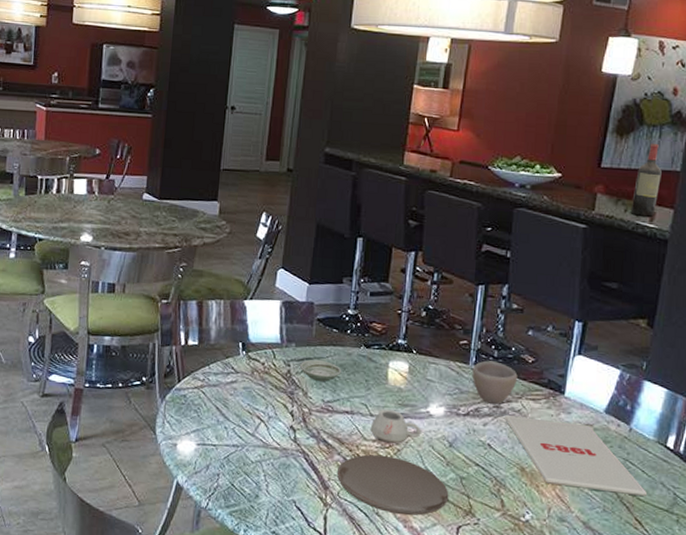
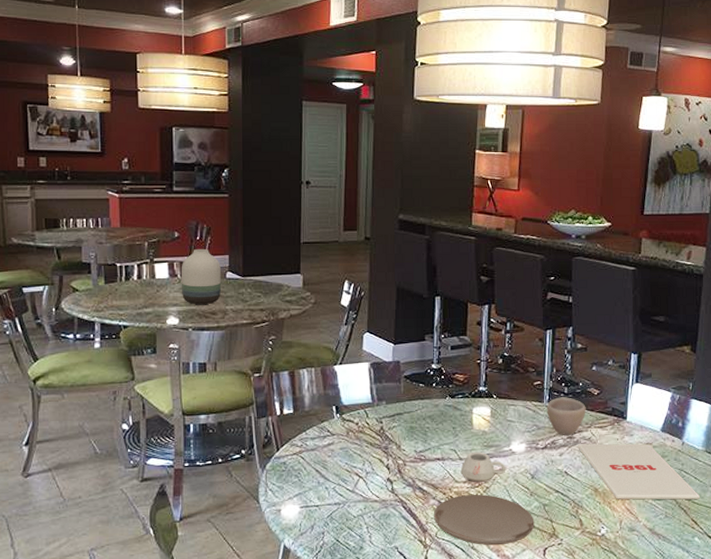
vase: none [97,167,138,224] -> present [181,248,221,304]
saucer: present [300,360,342,382] -> none [392,414,431,434]
wine bottle: present [630,143,662,218] -> none [670,190,694,256]

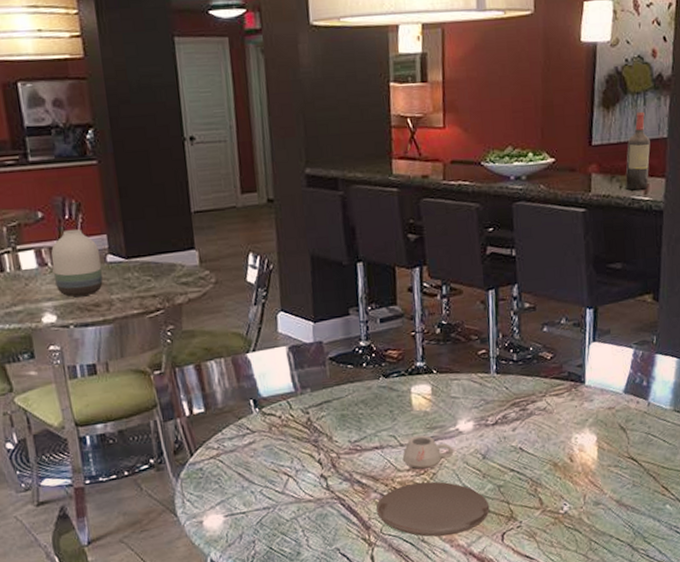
cup: present [546,397,586,436] -> none [494,364,539,409]
magazine: present [578,443,701,500] -> none [532,409,671,473]
wine bottle: none [670,190,694,256] -> present [625,111,650,192]

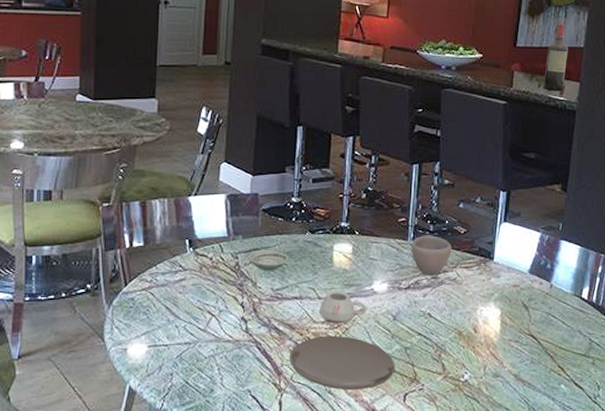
vase: present [51,229,103,297] -> none [27,68,70,128]
saucer: none [319,400,364,423] -> present [248,250,289,270]
cup: none [494,364,539,409] -> present [411,235,452,276]

